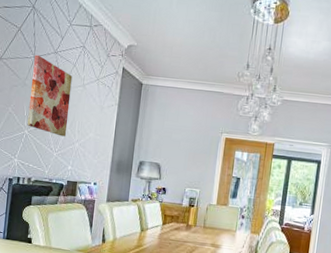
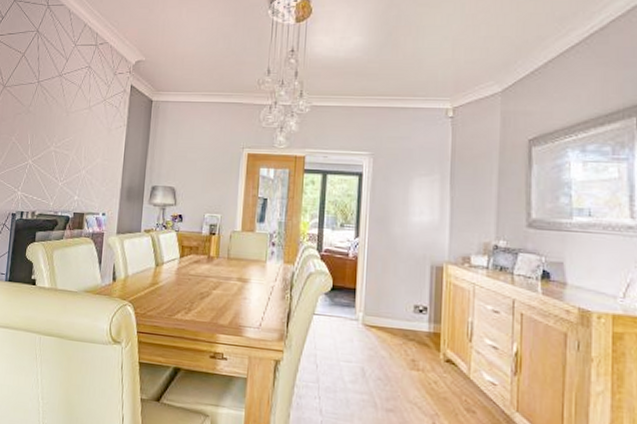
wall art: present [27,54,73,137] -> none [31,79,78,164]

